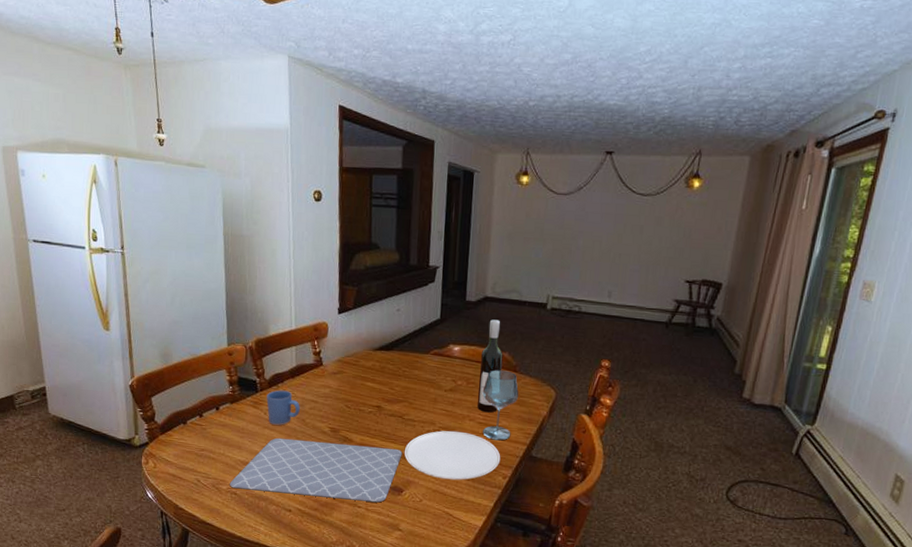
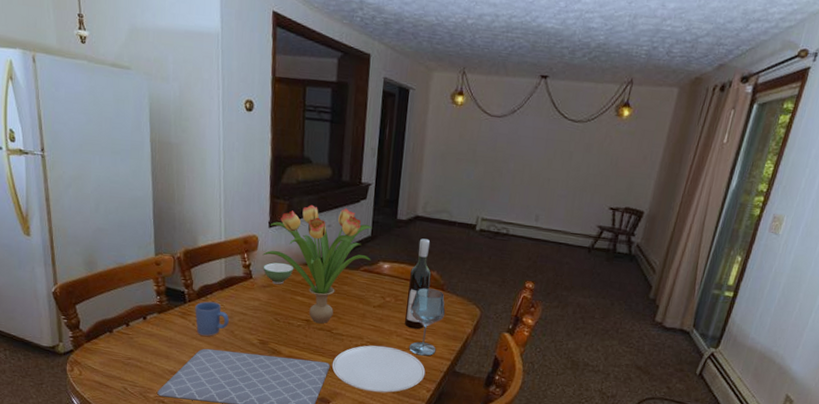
flower arrangement: none [332,289,441,410] -> present [262,204,372,324]
bowl: none [333,348,364,371] -> present [263,262,294,285]

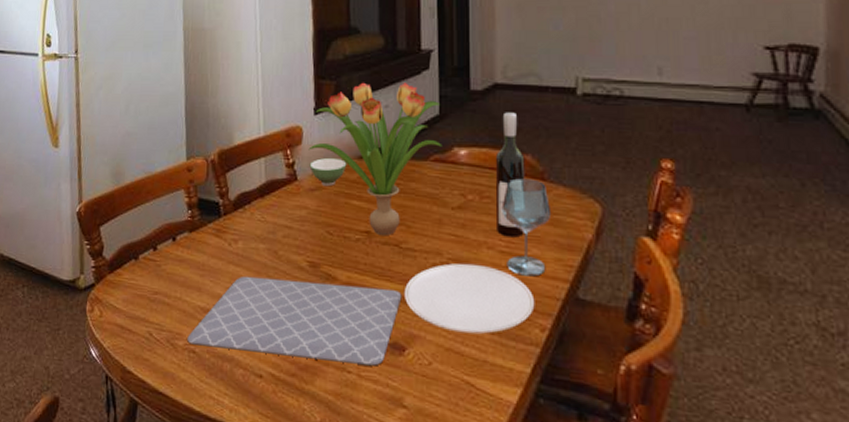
mug: present [195,301,229,336] -> none [231,213,271,260]

